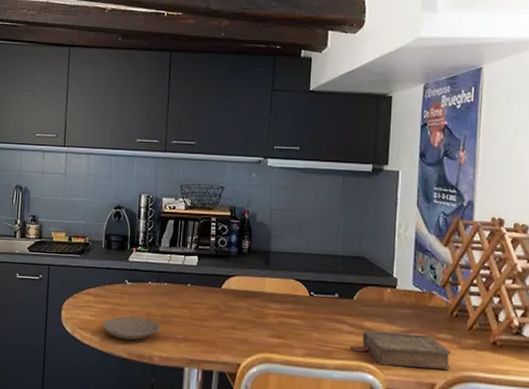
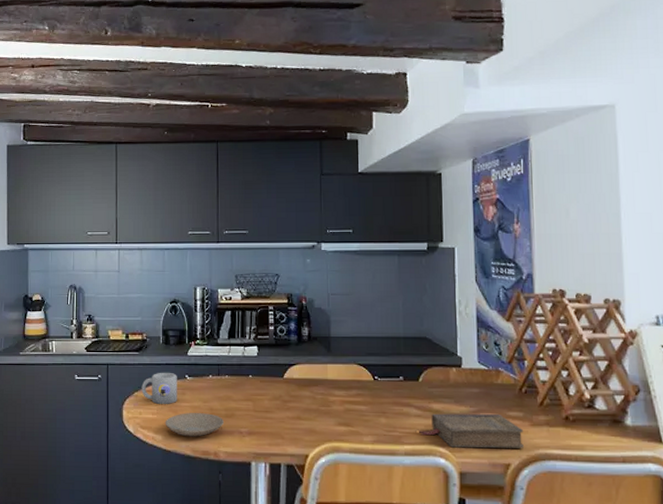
mug: none [81,275,117,307] -> present [141,372,177,404]

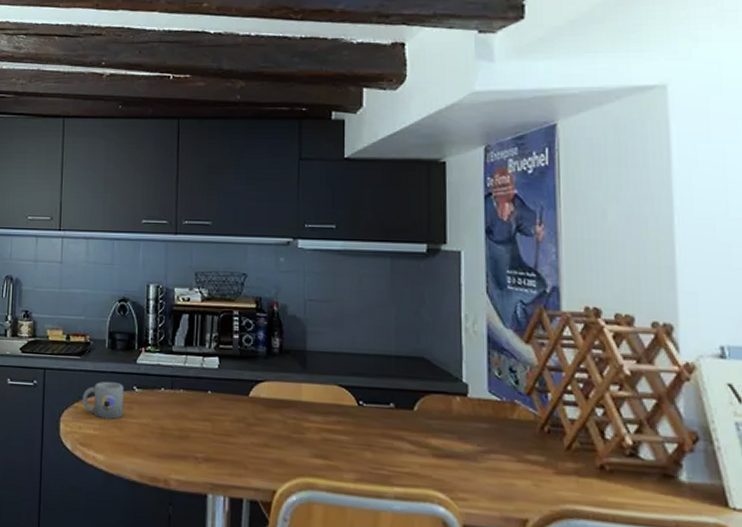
plate: present [165,413,223,437] -> none [108,430,176,460]
book: present [419,413,524,448] -> none [413,450,545,501]

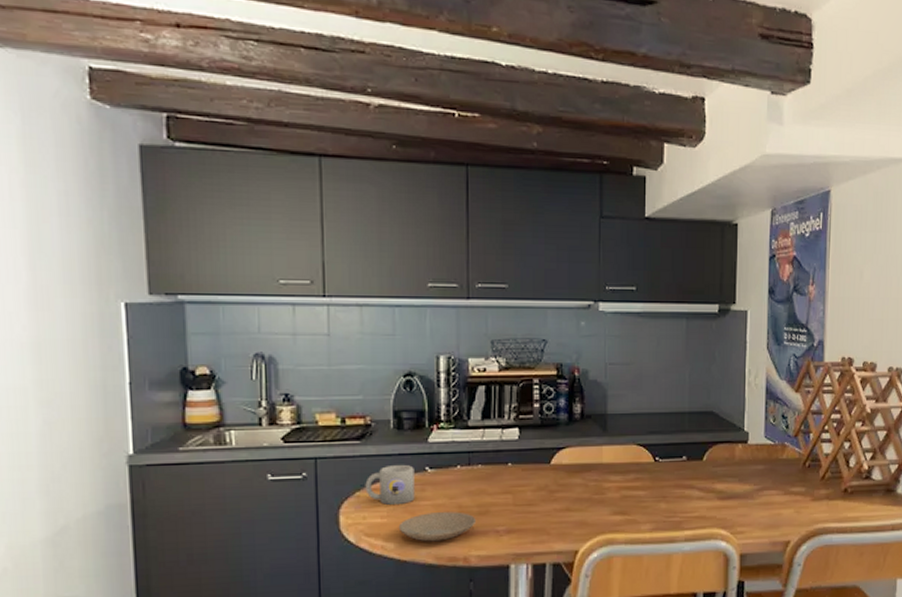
plate: none [108,430,176,460] -> present [398,512,475,542]

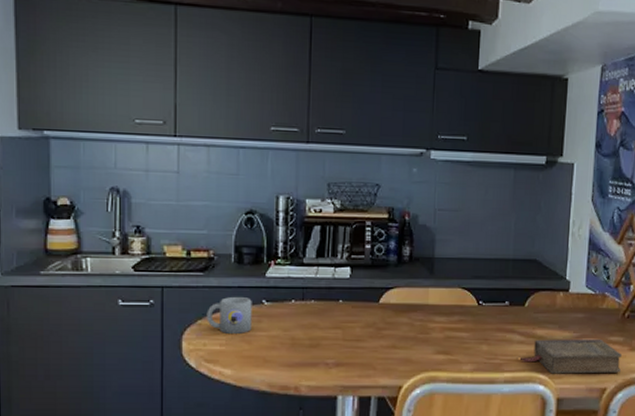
plate: present [398,512,475,542] -> none [235,343,307,370]
book: none [701,491,804,529] -> present [521,339,622,374]

